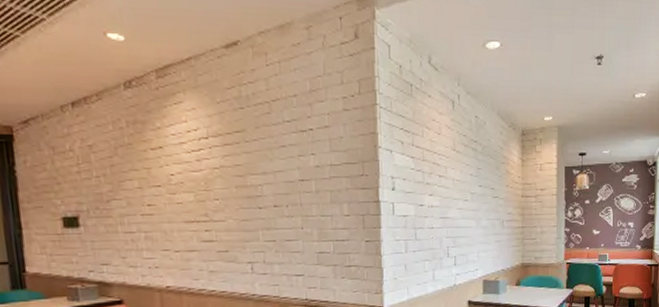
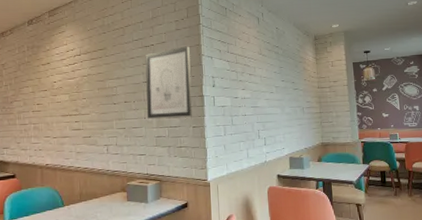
wall art: none [301,134,366,229] -> present [145,46,193,119]

